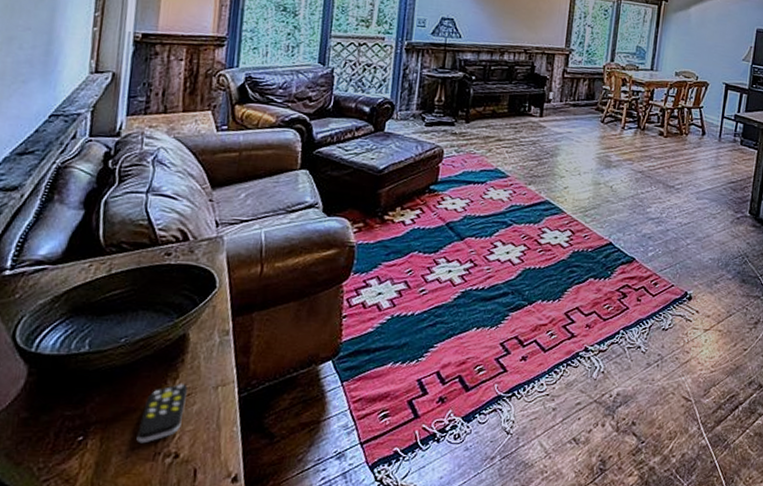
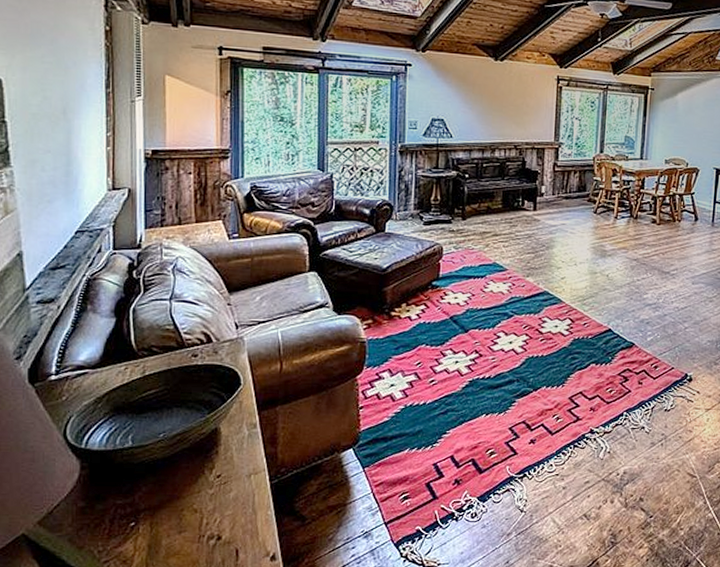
remote control: present [136,384,188,444] -> none [182,473,223,528]

